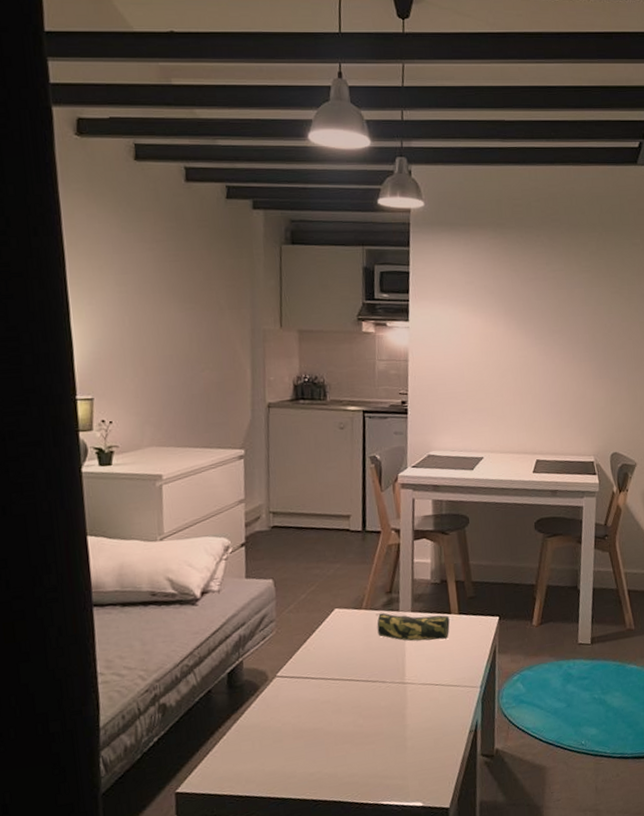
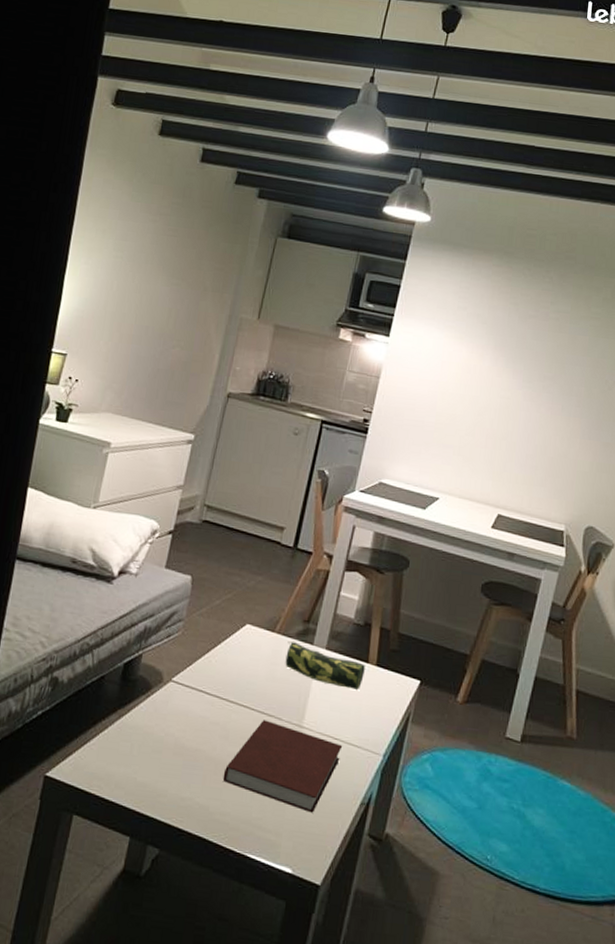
notebook: none [343,686,444,752] -> present [223,720,343,813]

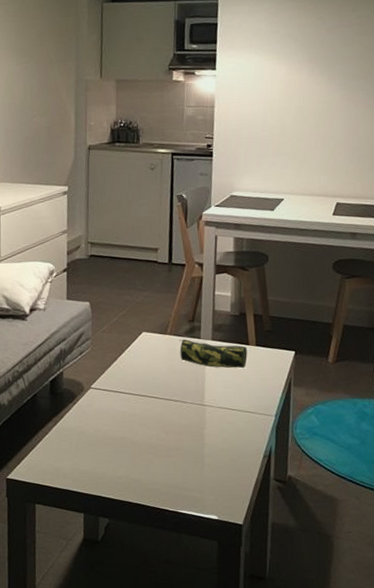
notebook: present [223,720,343,813] -> none [147,405,241,471]

